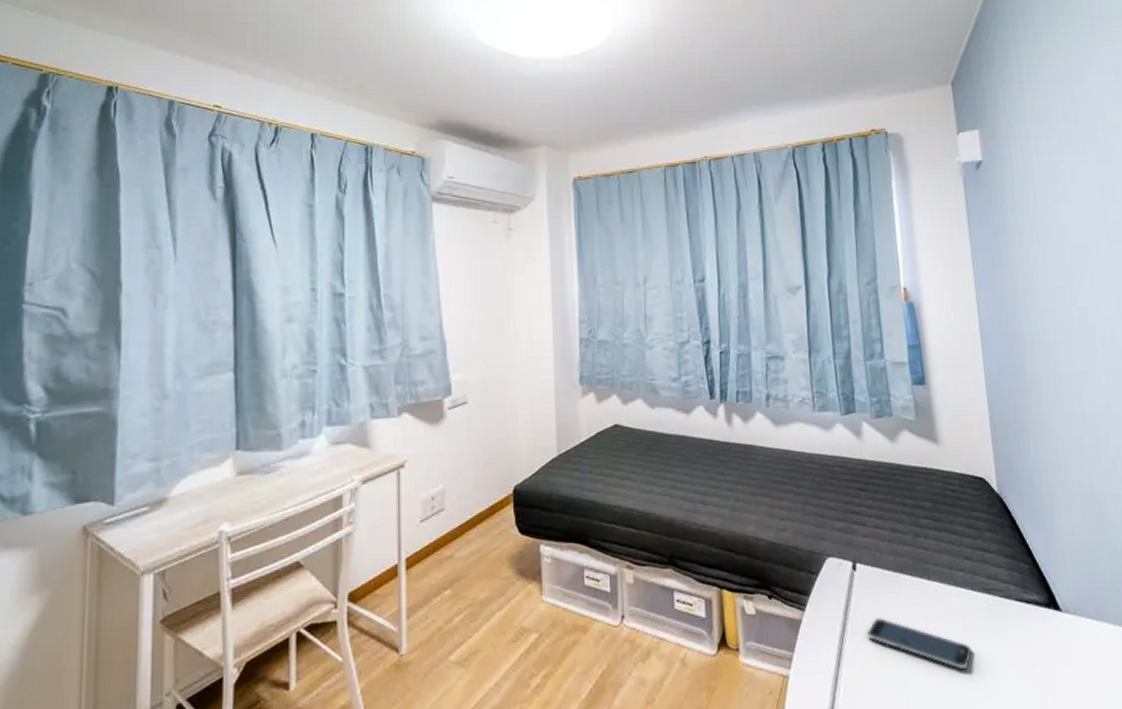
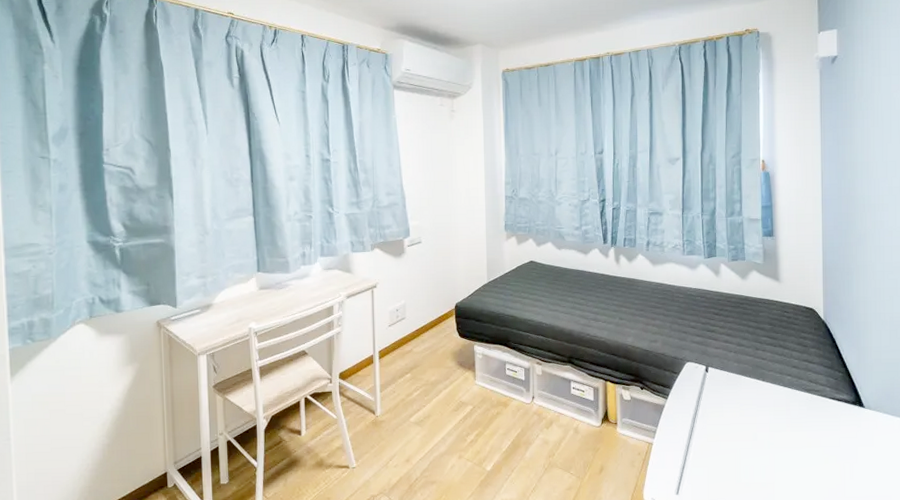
smartphone: present [866,618,972,669] -> none [713,406,791,444]

